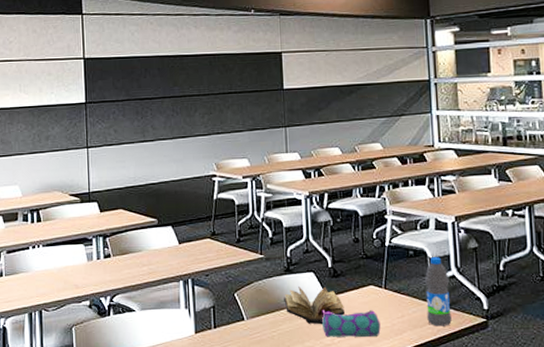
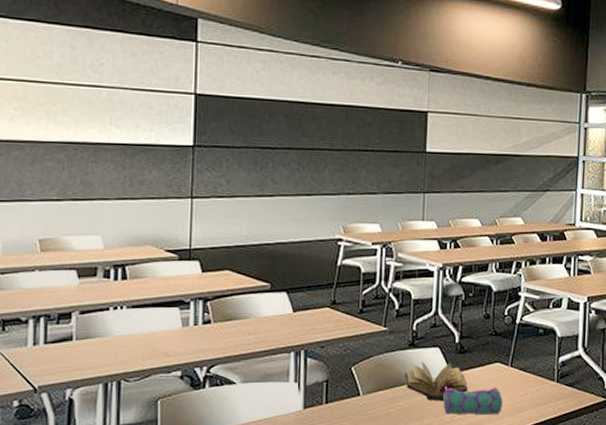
water bottle: present [425,257,452,327] -> none [549,336,576,405]

